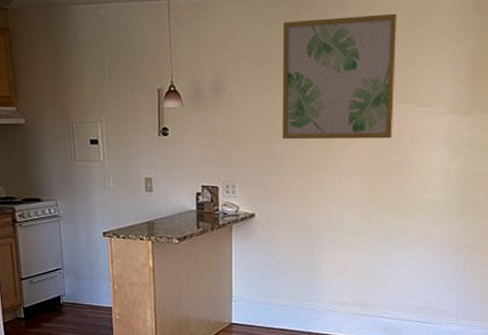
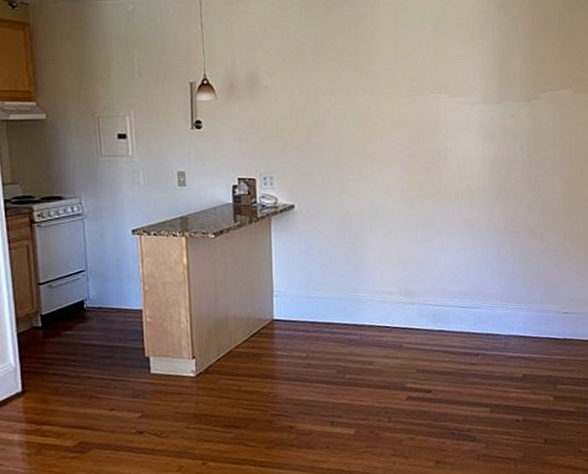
wall art: present [282,13,397,139] -> none [316,11,429,130]

